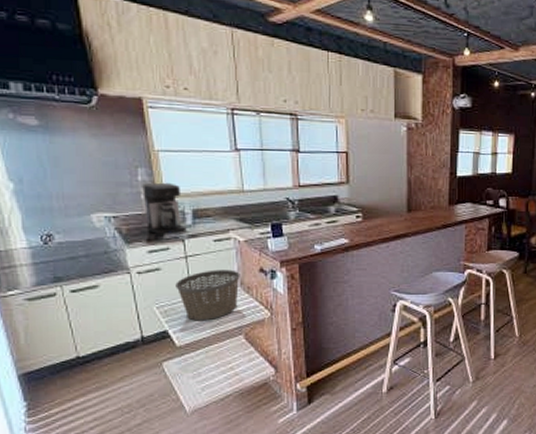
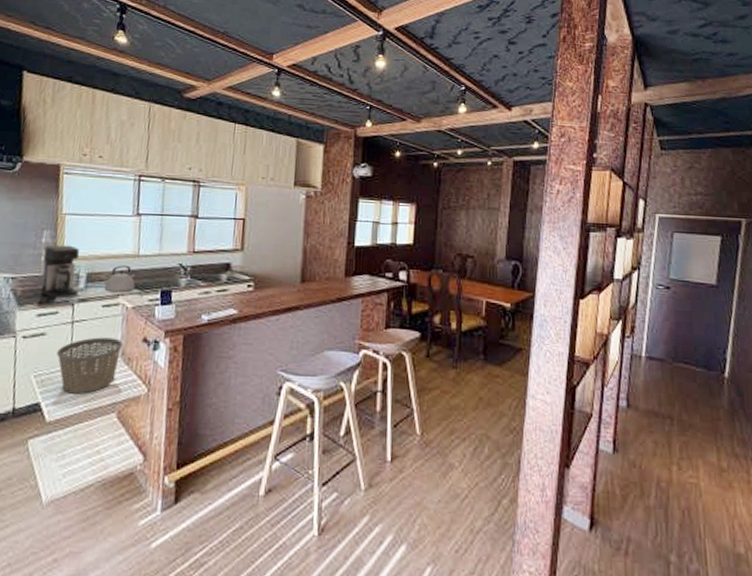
kettle: none [213,201,244,228] -> present [104,265,137,293]

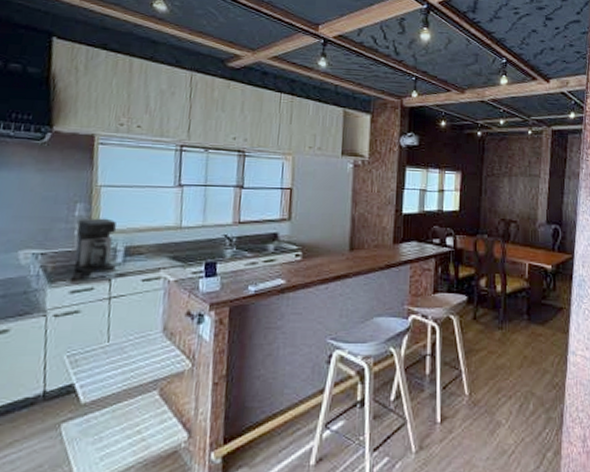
basket: present [57,337,123,394] -> none [92,313,165,373]
kettle: present [104,265,137,293] -> none [144,237,179,266]

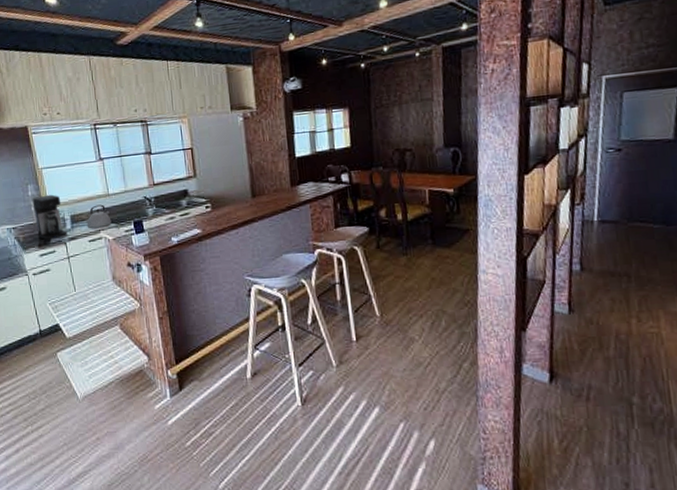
kettle: none [144,237,179,266] -> present [87,204,112,229]

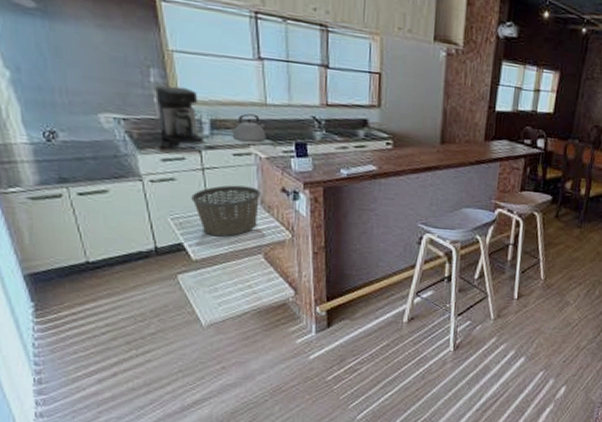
basket: none [62,266,112,315] -> present [191,185,261,237]

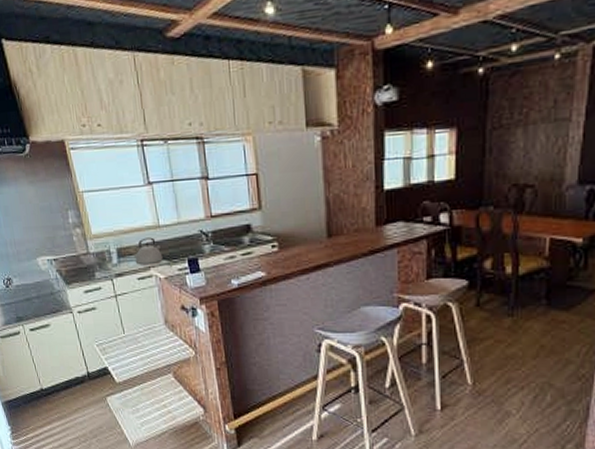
coffee maker: present [155,86,204,145] -> none [73,223,114,276]
basket: present [191,185,261,237] -> none [109,308,165,359]

